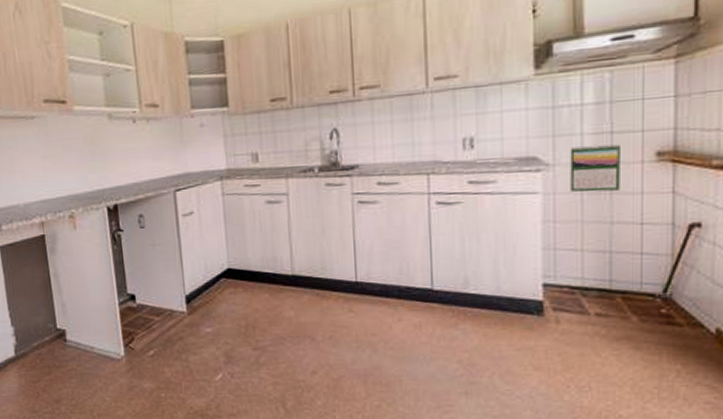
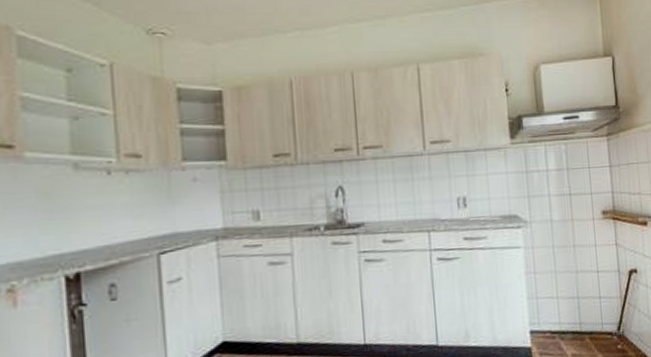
calendar: present [570,144,620,192] -> none [541,204,580,246]

